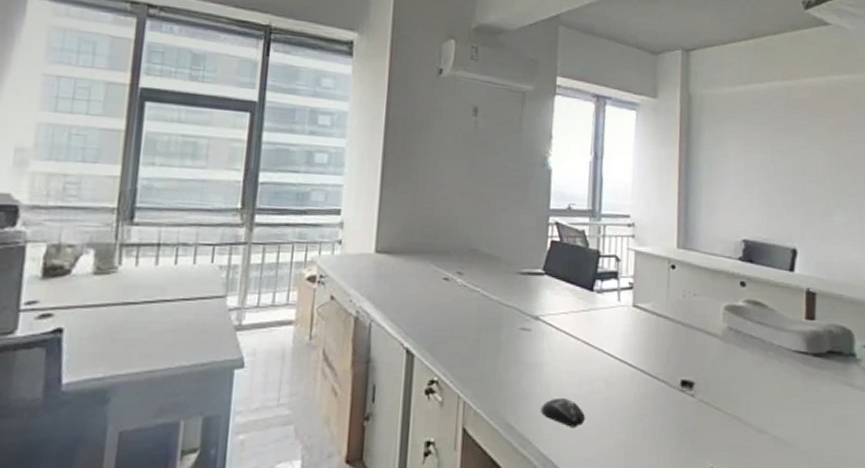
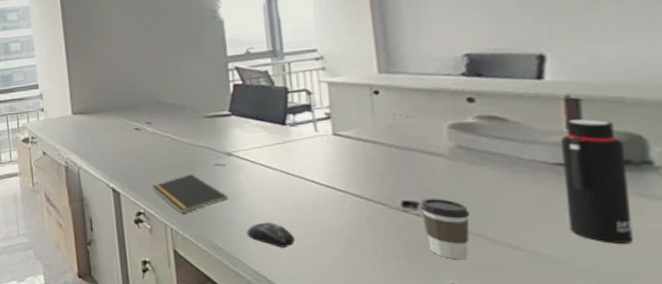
notepad: none [452,337,528,384] -> present [152,174,228,214]
coffee cup: none [695,378,731,443] -> present [420,198,470,260]
water bottle: none [799,310,840,428] -> present [561,118,633,244]

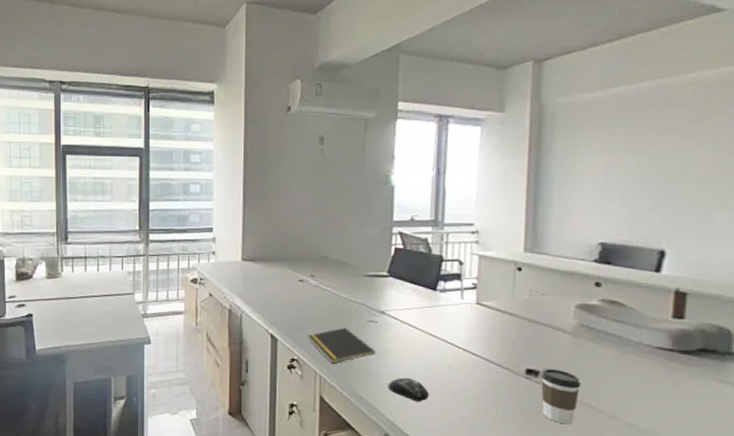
water bottle: present [561,118,633,244] -> none [659,309,715,421]

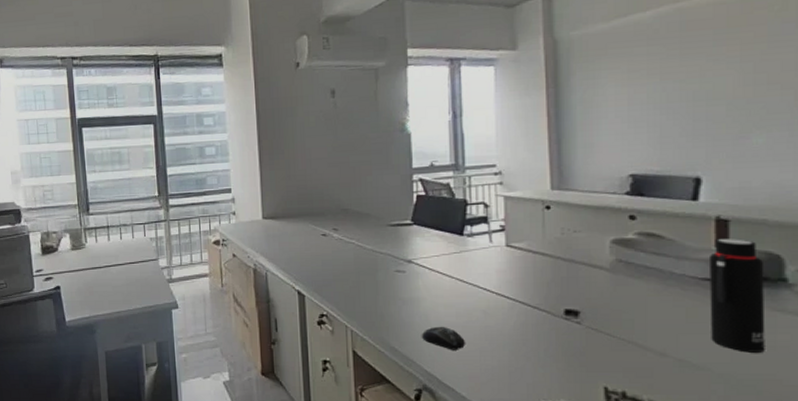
notepad: present [308,327,376,363] -> none [336,279,406,316]
coffee cup: present [540,368,580,425] -> none [581,307,624,365]
water bottle: none [659,309,715,421] -> present [709,238,765,353]

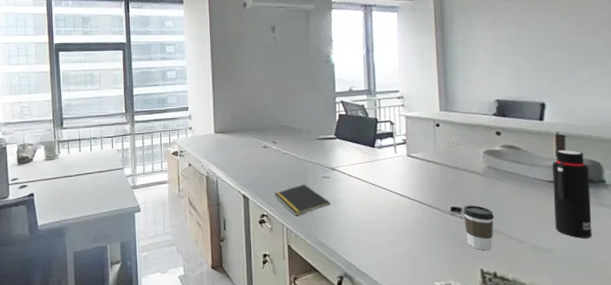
notepad: none [336,279,406,316] -> present [274,184,331,216]
computer mouse: present [421,326,466,350] -> none [342,222,378,243]
coffee cup: none [581,307,624,365] -> present [463,205,494,251]

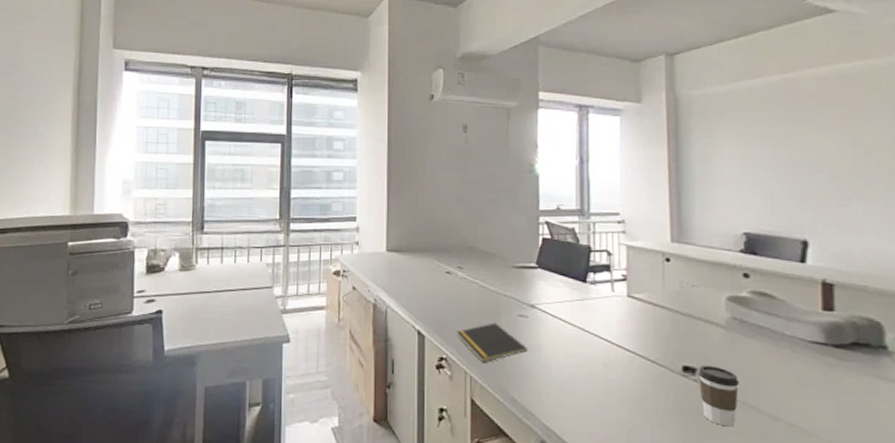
water bottle: present [553,149,592,238] -> none [817,301,870,421]

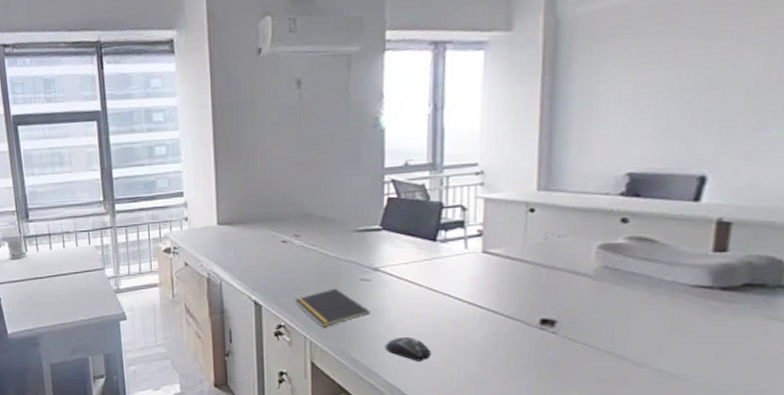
computer mouse: none [541,377,586,404] -> present [384,336,432,361]
coffee cup: present [698,364,739,427] -> none [557,316,603,375]

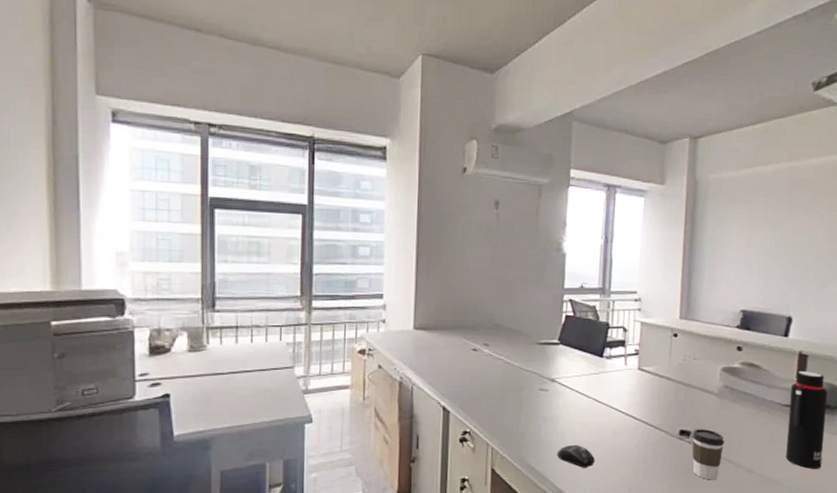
notepad: present [295,288,370,327] -> none [481,397,546,434]
coffee cup: none [557,316,603,375] -> present [692,428,724,480]
water bottle: none [695,242,764,362] -> present [785,370,828,469]

